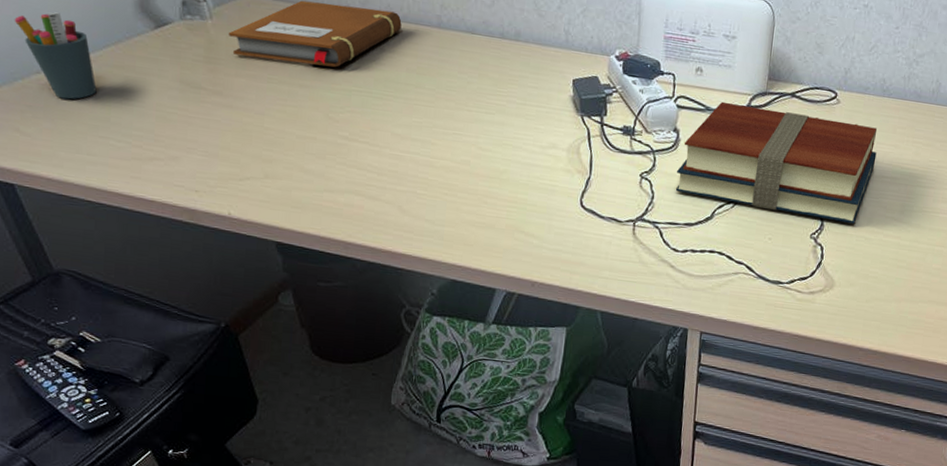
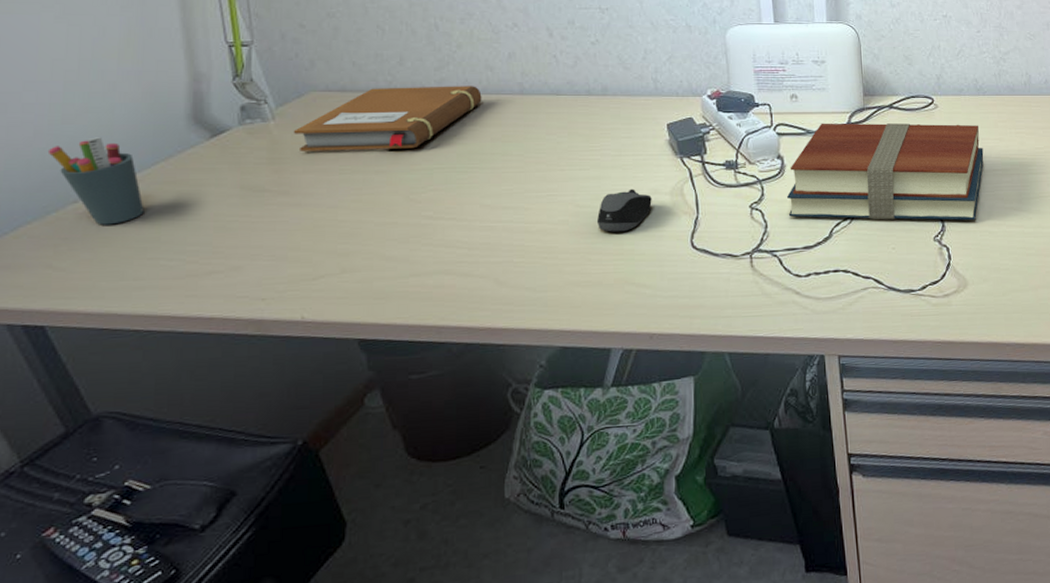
computer mouse: none [495,139,550,181] -> present [596,189,652,232]

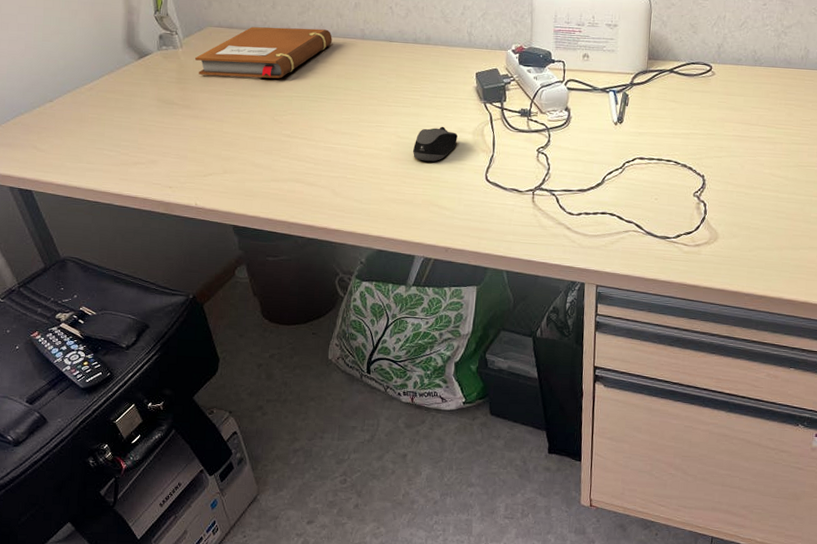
pen holder: present [47,137,144,225] -> none [33,53,94,121]
books: present [787,123,984,220] -> none [568,81,752,181]

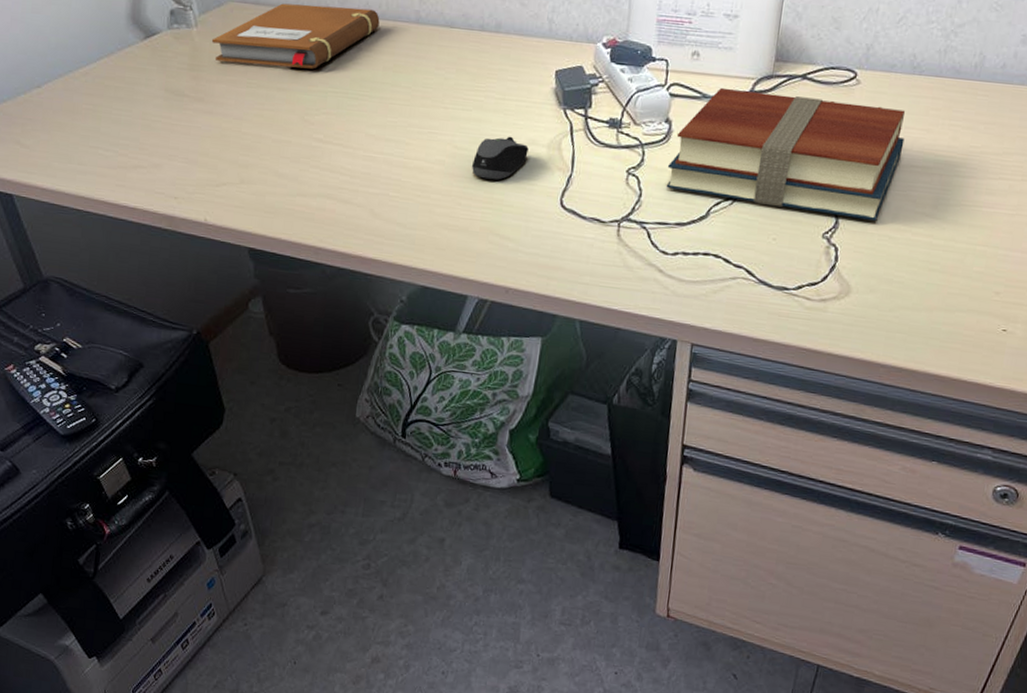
books: none [568,81,752,181] -> present [666,87,906,221]

